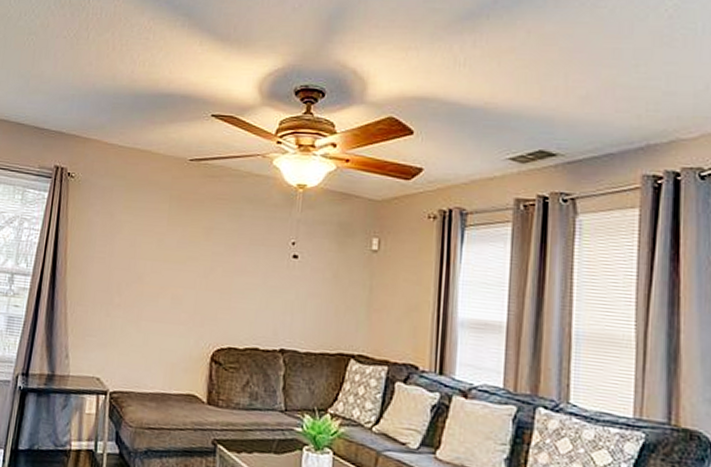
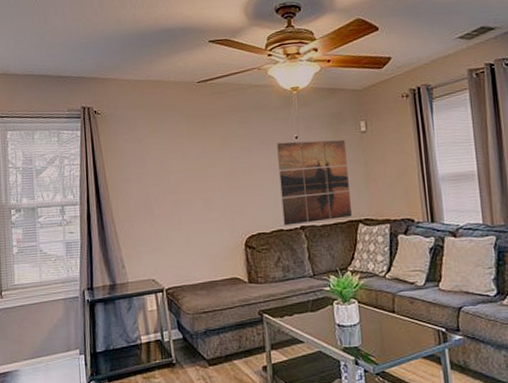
wall art: none [260,246,351,349] -> present [277,139,352,226]

